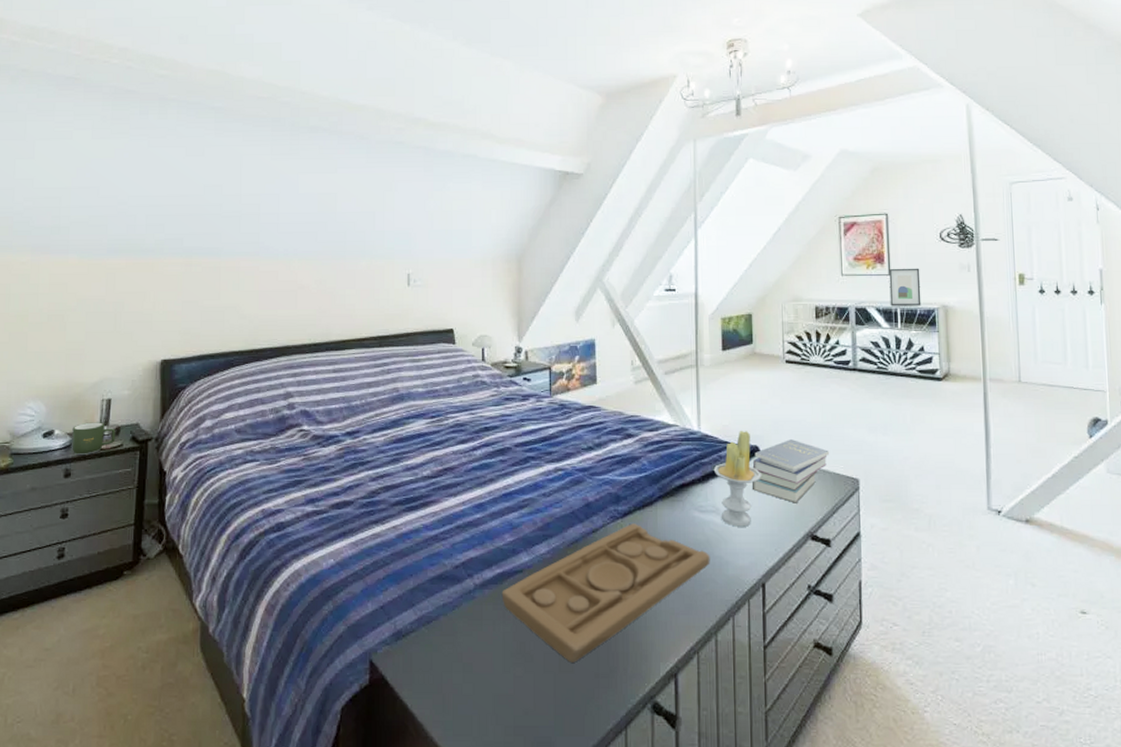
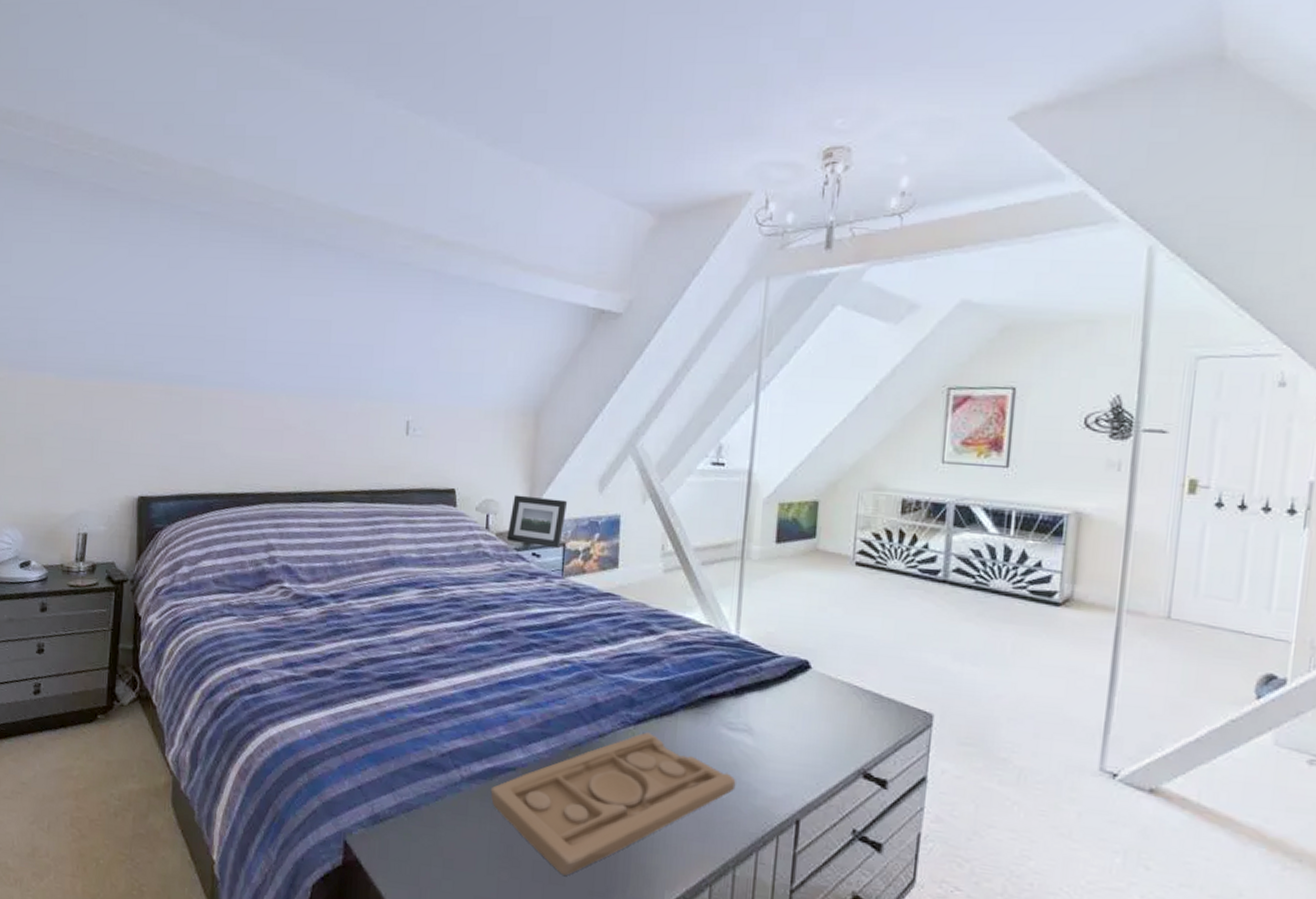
mug: present [72,422,116,455] -> none [48,556,91,590]
picture frame: none [500,329,551,372] -> present [506,495,568,549]
candle: present [713,431,761,527] -> none [750,641,809,753]
books: present [751,439,830,503] -> none [795,657,900,734]
picture frame: present [889,268,921,306] -> none [1003,459,1051,510]

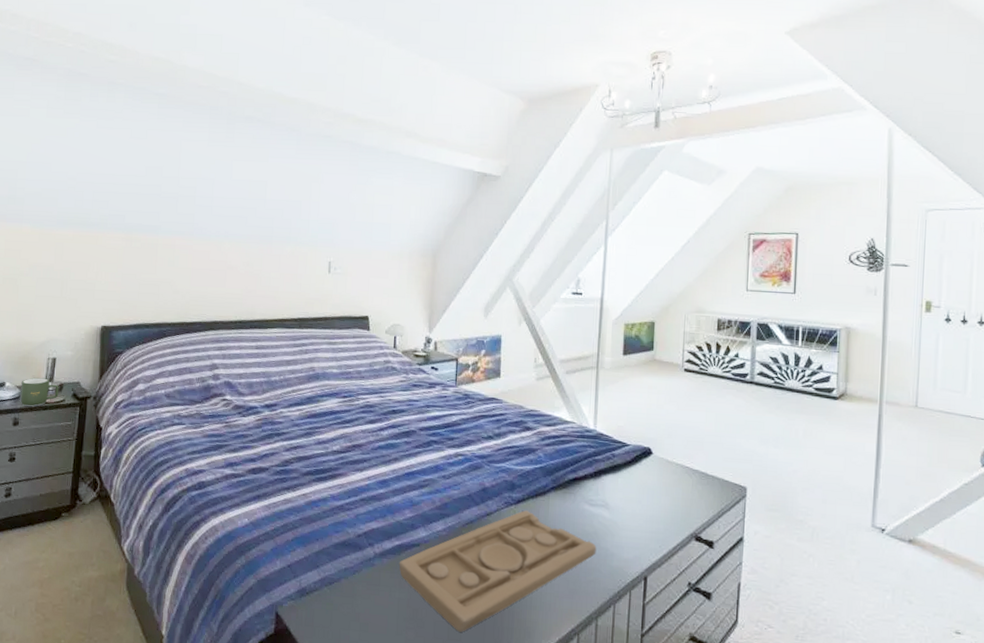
mug: none [48,556,91,590] -> present [20,377,59,407]
picture frame: present [506,495,568,549] -> none [410,320,460,363]

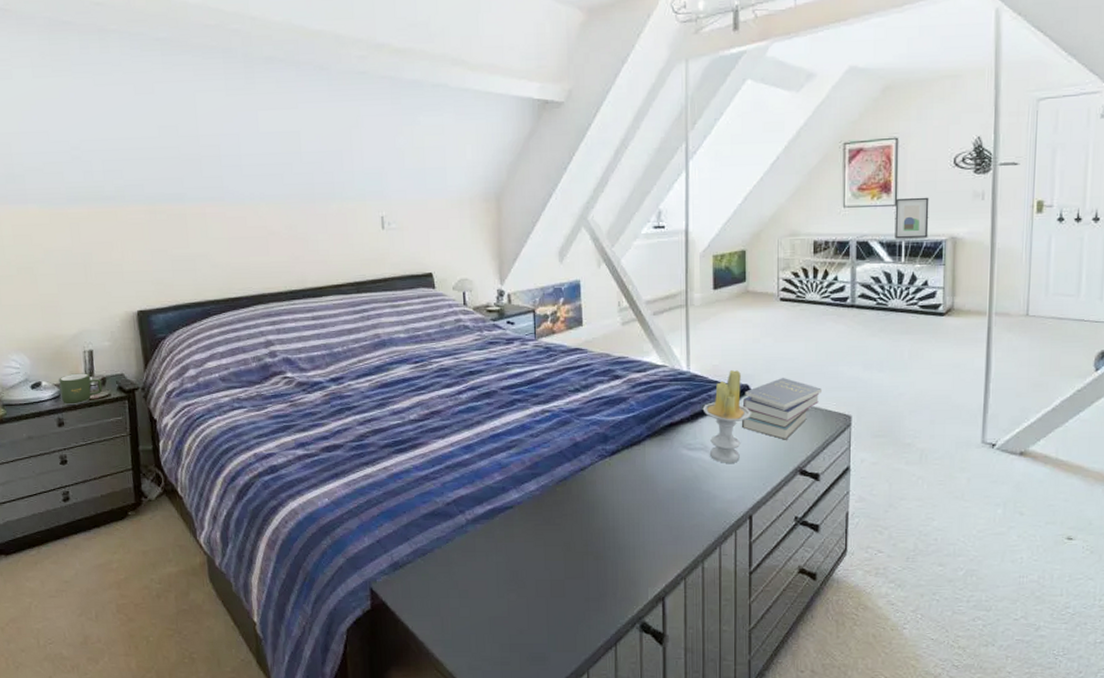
decorative tray: present [399,510,597,632] -> none [493,461,698,588]
candle: none [606,432,652,523] -> present [702,370,751,463]
books: none [641,444,720,505] -> present [741,378,823,440]
picture frame: none [793,287,826,326] -> present [894,197,929,239]

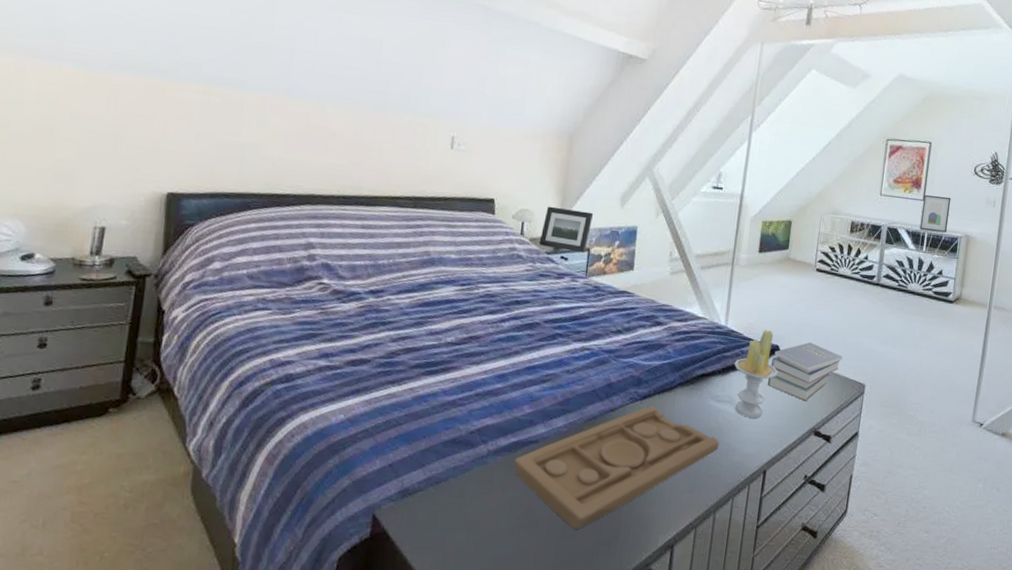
mug: present [59,373,103,405] -> none [55,249,109,284]
picture frame: none [483,272,534,315] -> present [538,206,594,253]
decorative tray: none [493,461,698,588] -> present [514,406,720,529]

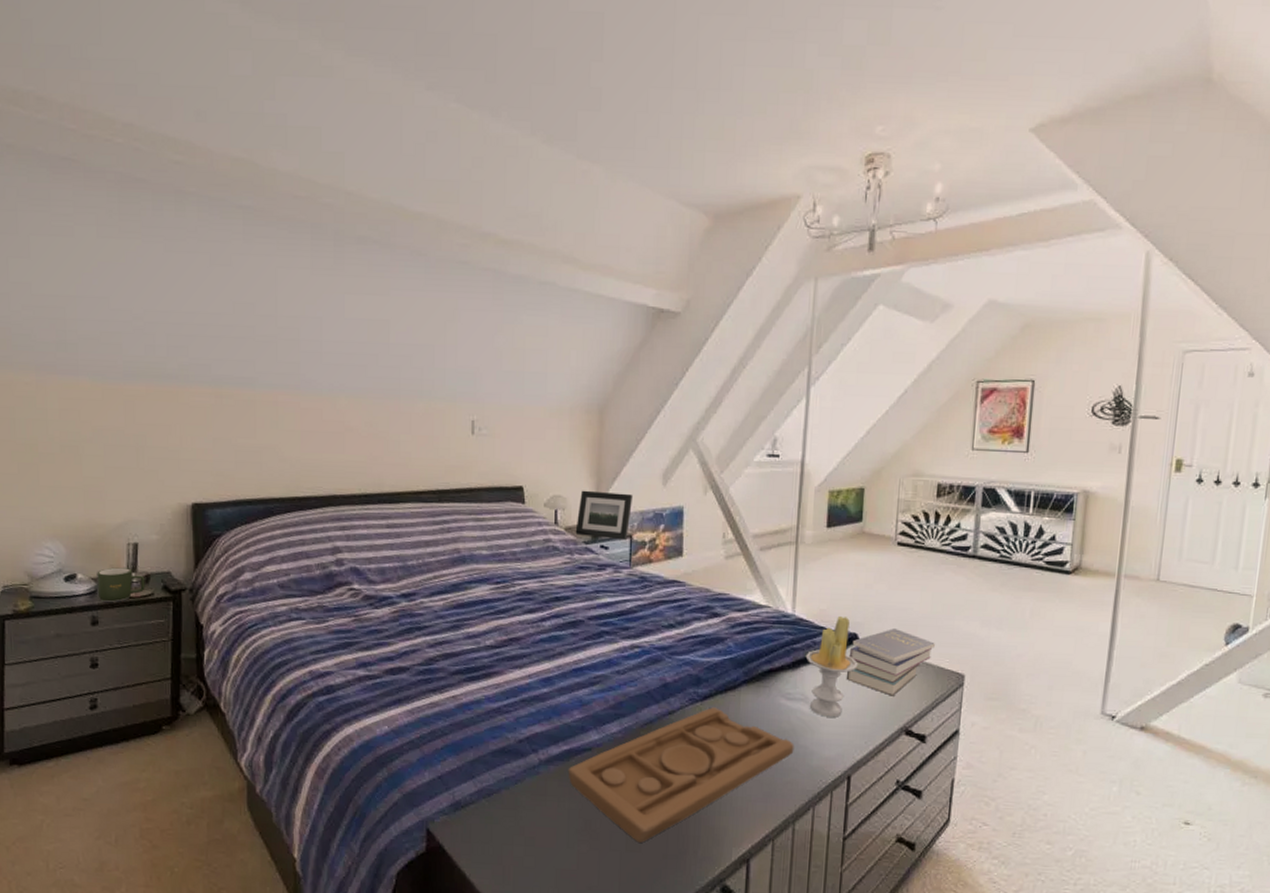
mug: none [55,249,109,284] -> present [97,567,145,602]
picture frame: present [919,195,951,233] -> none [1024,445,1063,490]

